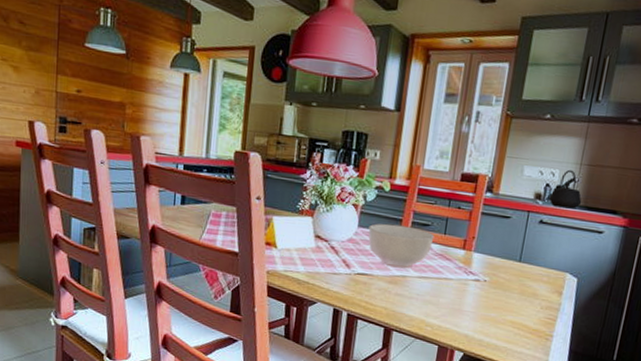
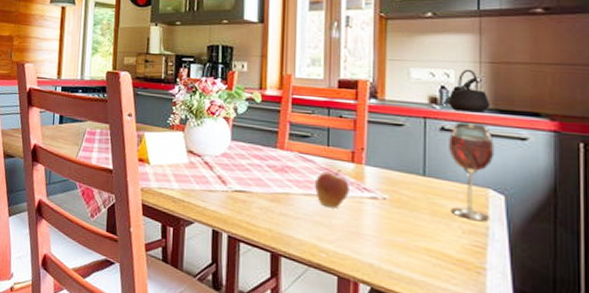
bowl: present [368,223,435,269] -> none [242,136,316,185]
fruit: none [429,256,458,288] -> present [315,170,349,207]
wineglass: none [535,216,579,299] -> present [449,122,495,221]

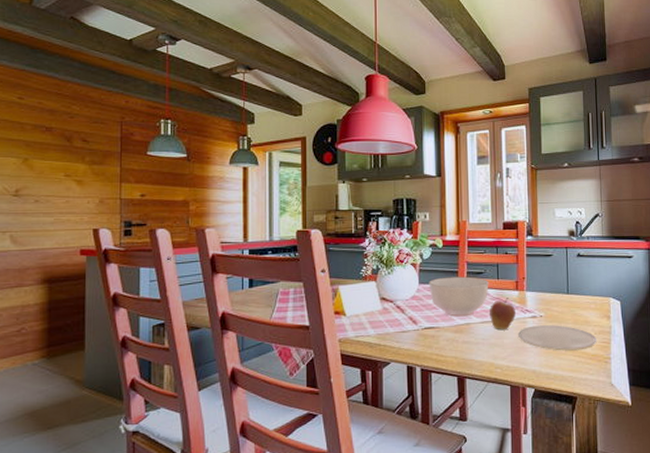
bowl: none [242,136,316,185] -> present [429,276,489,317]
plate: none [350,208,465,251] -> present [517,325,597,351]
kettle: present [447,69,491,113] -> none [581,207,609,240]
wineglass: present [449,122,495,221] -> none [583,249,613,322]

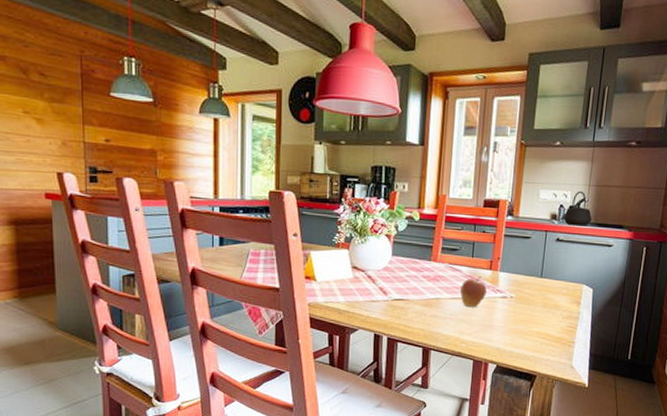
bowl: present [429,276,489,317] -> none [402,250,463,292]
plate: present [517,325,597,351] -> none [486,305,564,333]
kettle: none [581,207,609,240] -> present [563,190,593,226]

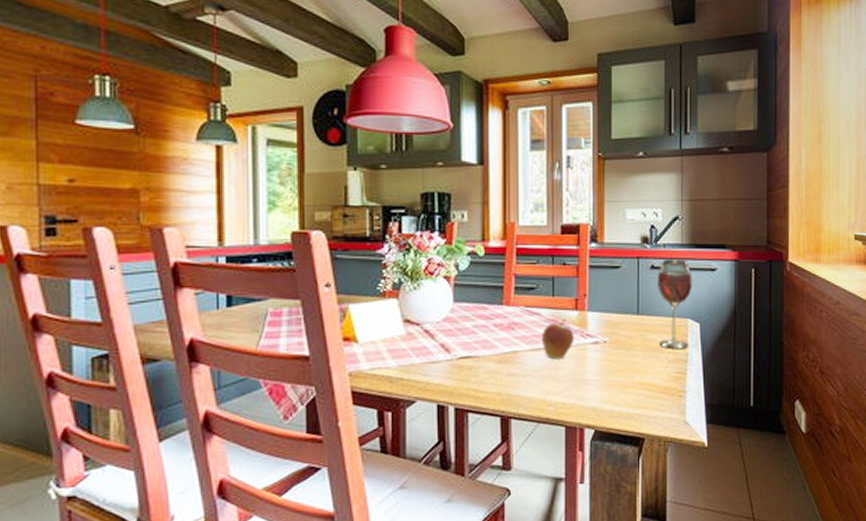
wineglass: none [556,234,591,308] -> present [658,259,692,349]
kettle: present [563,190,593,226] -> none [656,207,690,249]

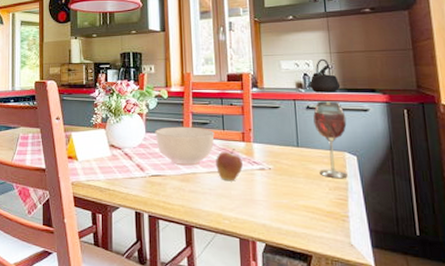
bowl: none [466,293,542,343] -> present [155,126,215,166]
kettle: none [656,207,690,249] -> present [309,58,341,93]

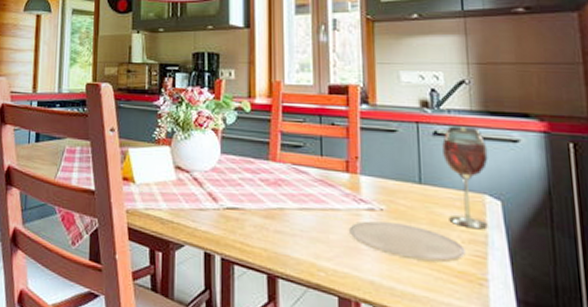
bowl: present [155,126,215,166] -> none [233,147,310,199]
fruit: present [216,149,243,180] -> none [310,181,345,221]
plate: none [245,178,332,206] -> present [348,221,466,263]
kettle: present [309,58,341,93] -> none [438,70,481,116]

